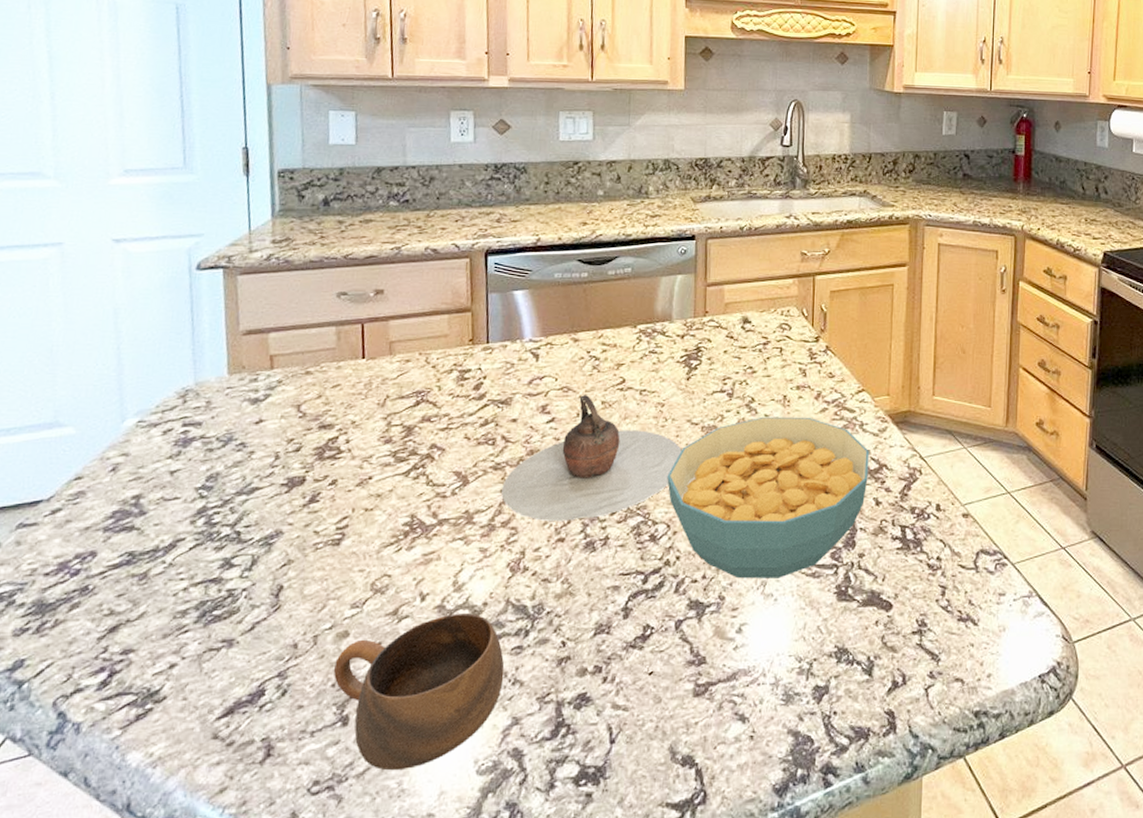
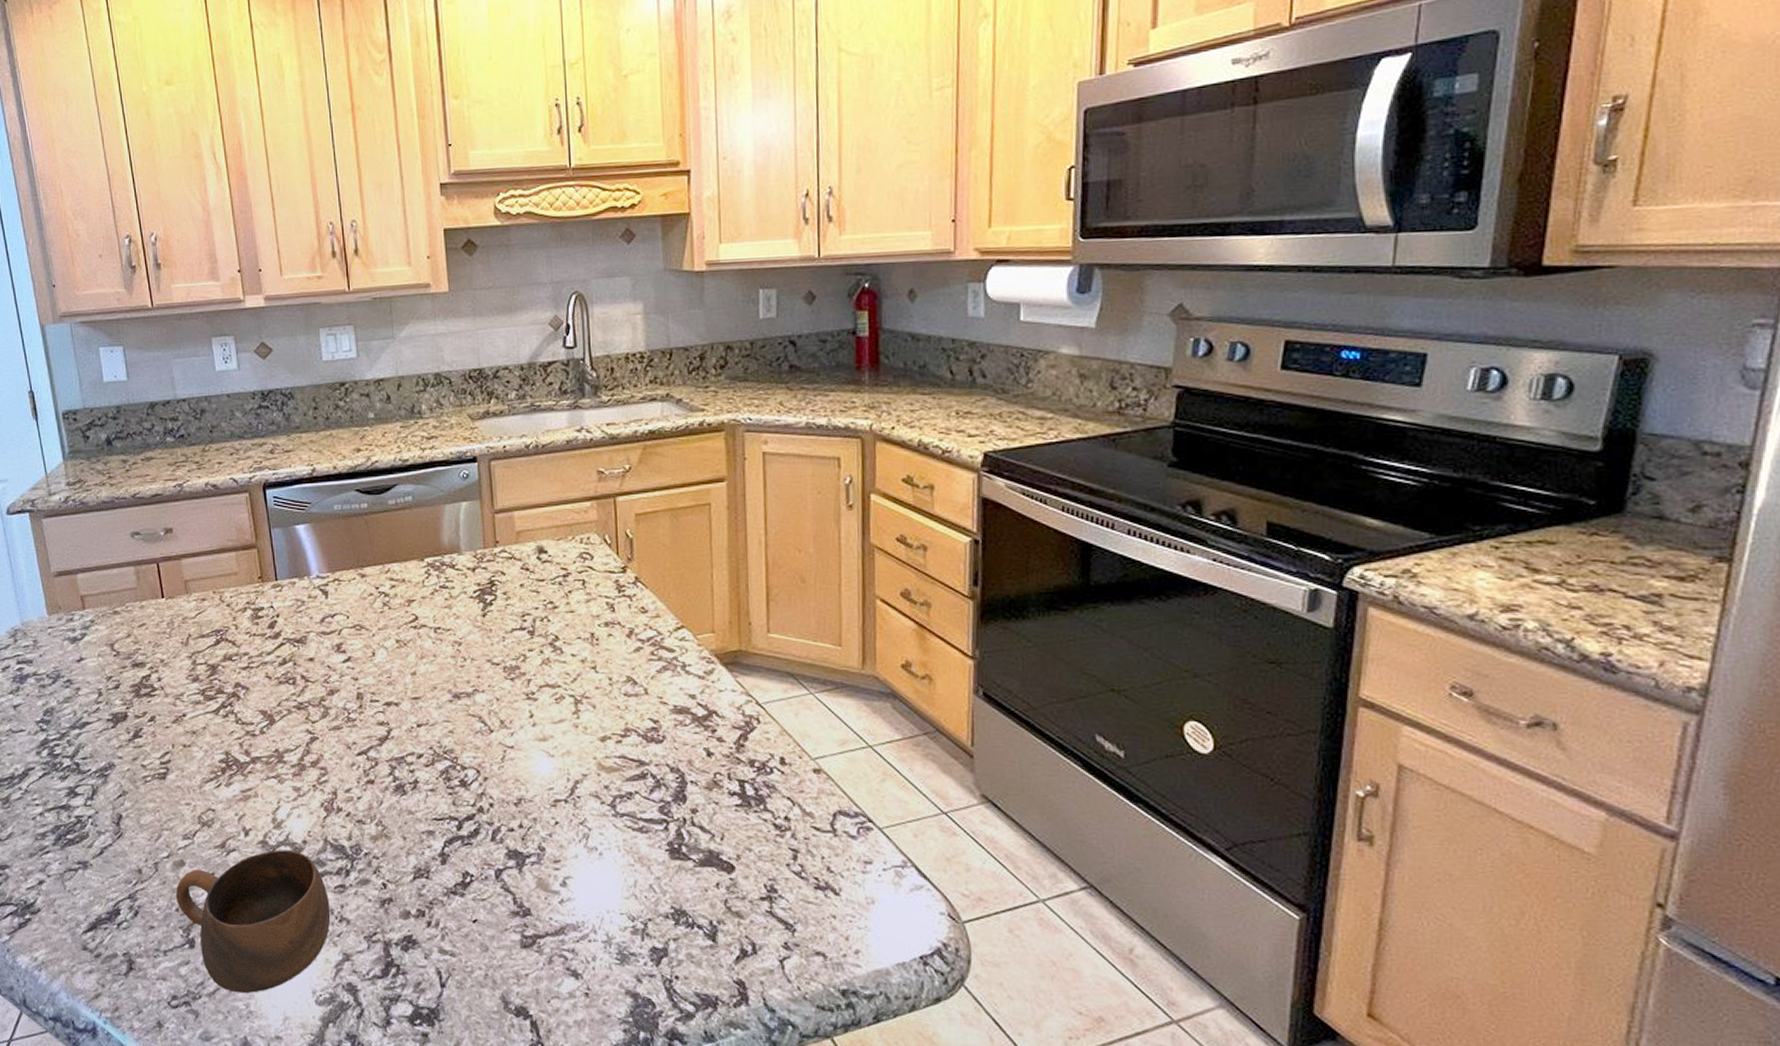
teapot: present [501,395,682,521] -> none [307,633,485,763]
cereal bowl: present [667,416,869,579] -> none [472,656,696,832]

